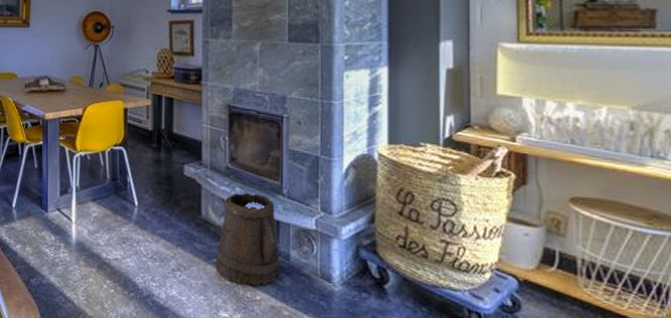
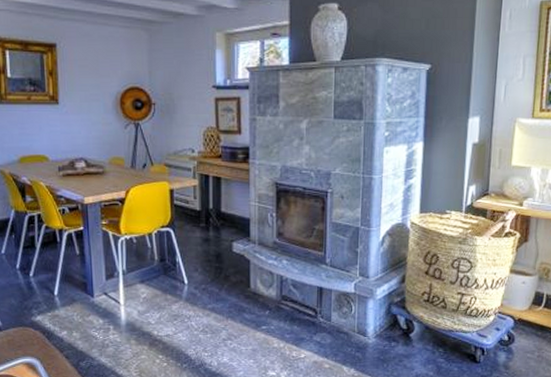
bucket: present [215,192,280,286] -> none [264,264,323,346]

